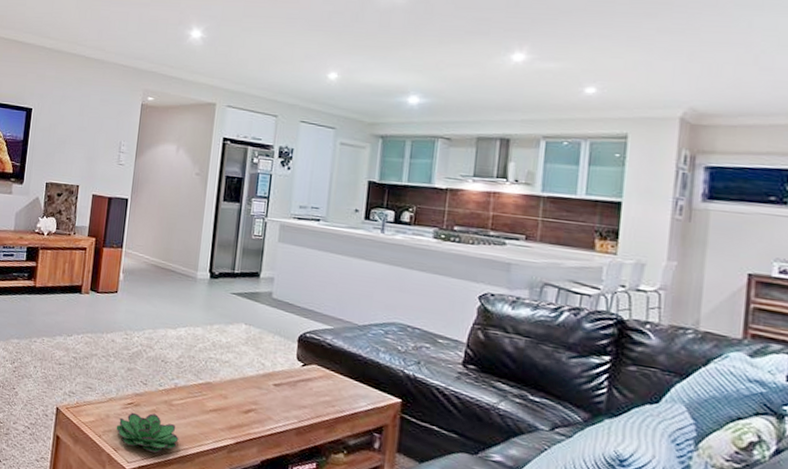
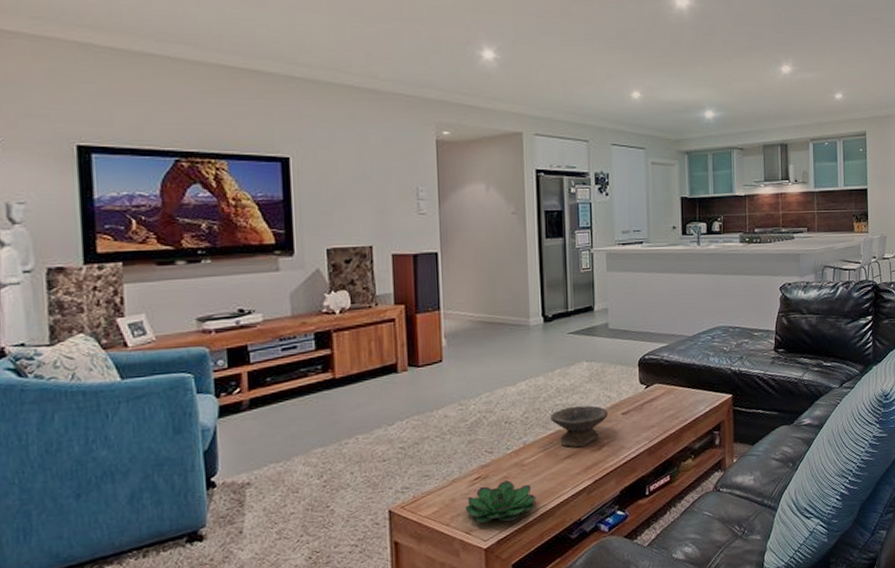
bowl: none [203,362,259,405] -> present [550,405,608,448]

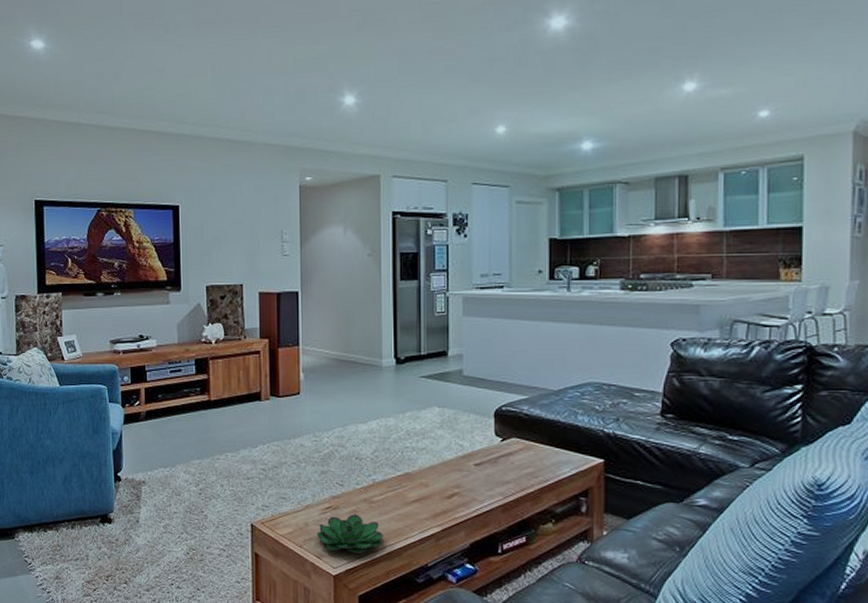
bowl: present [550,405,608,448] -> none [400,451,459,493]

